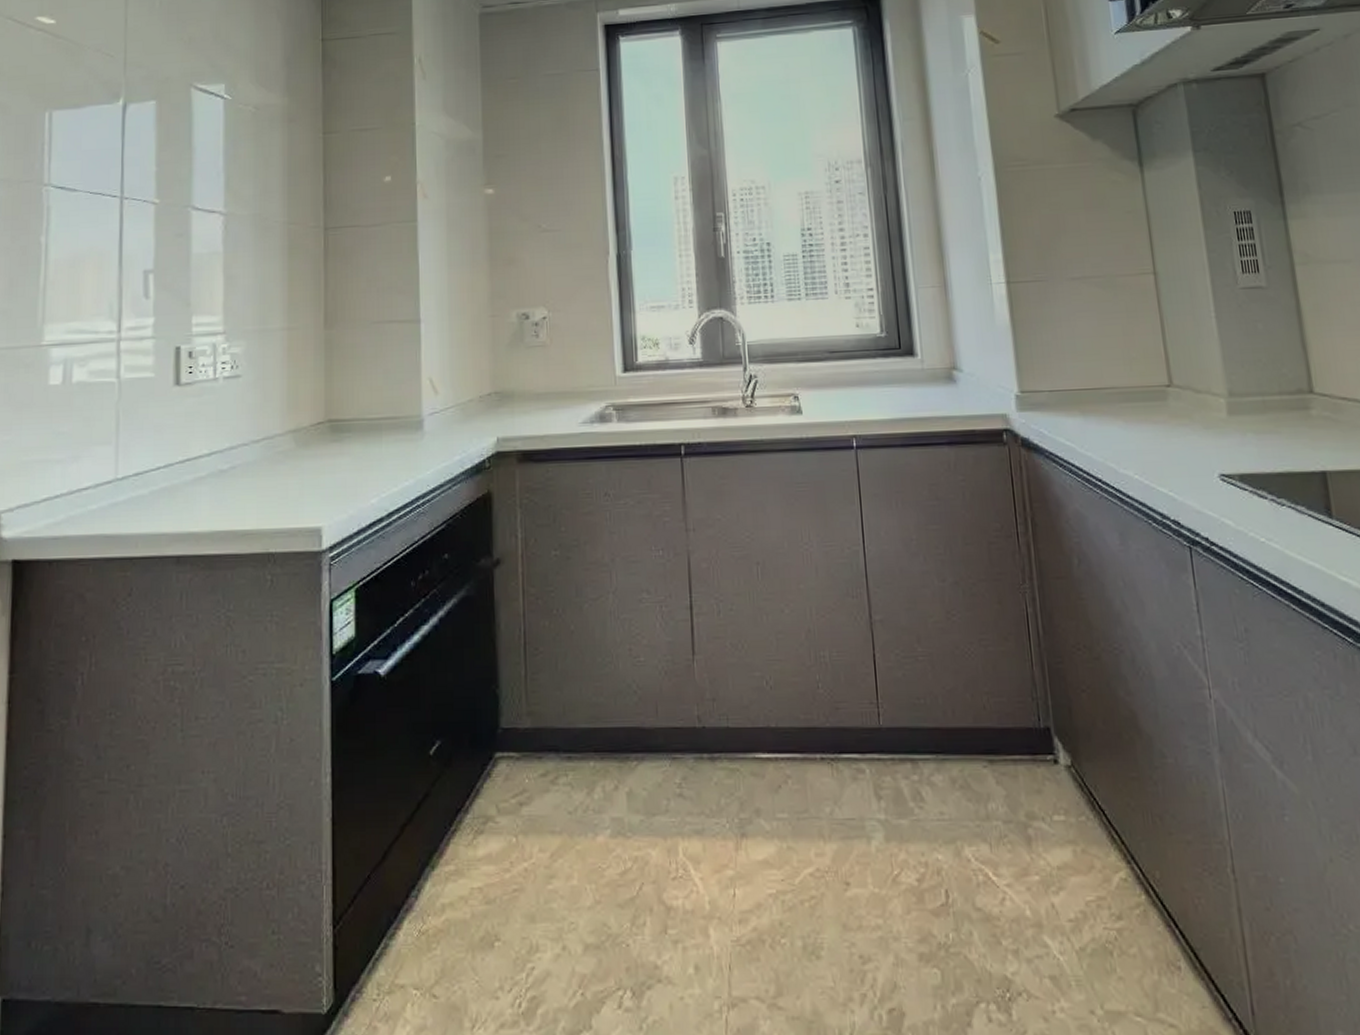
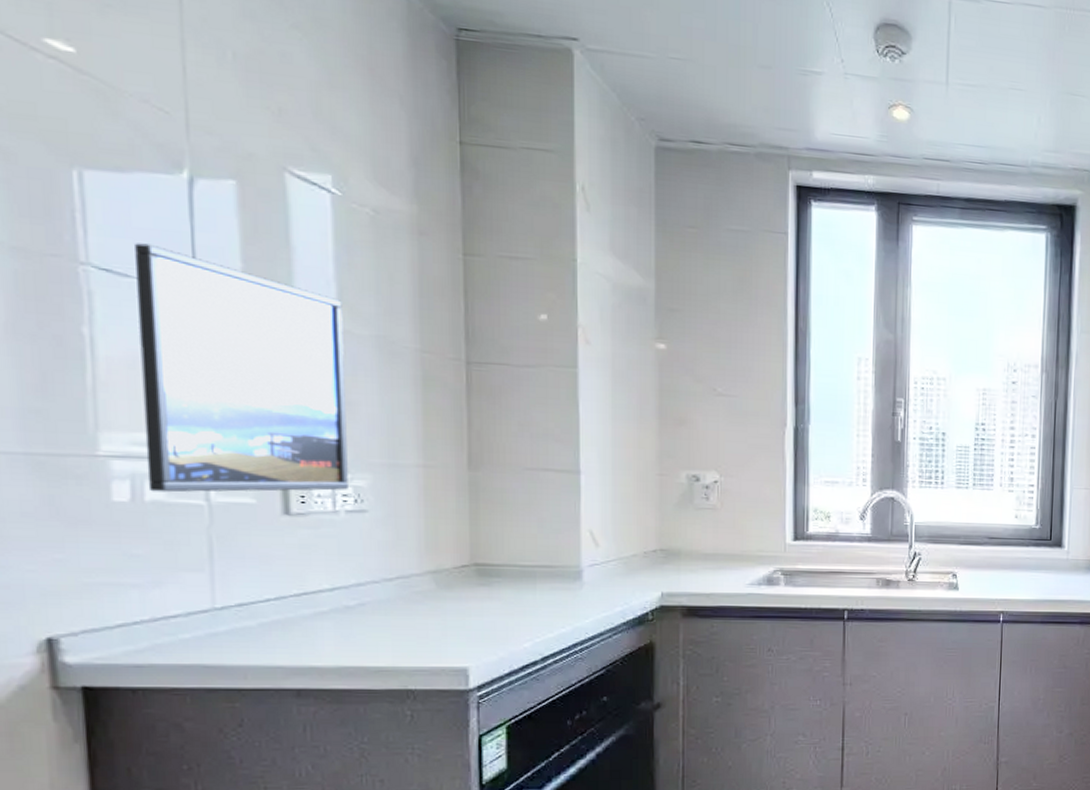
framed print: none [75,162,228,374] -> present [135,243,348,493]

